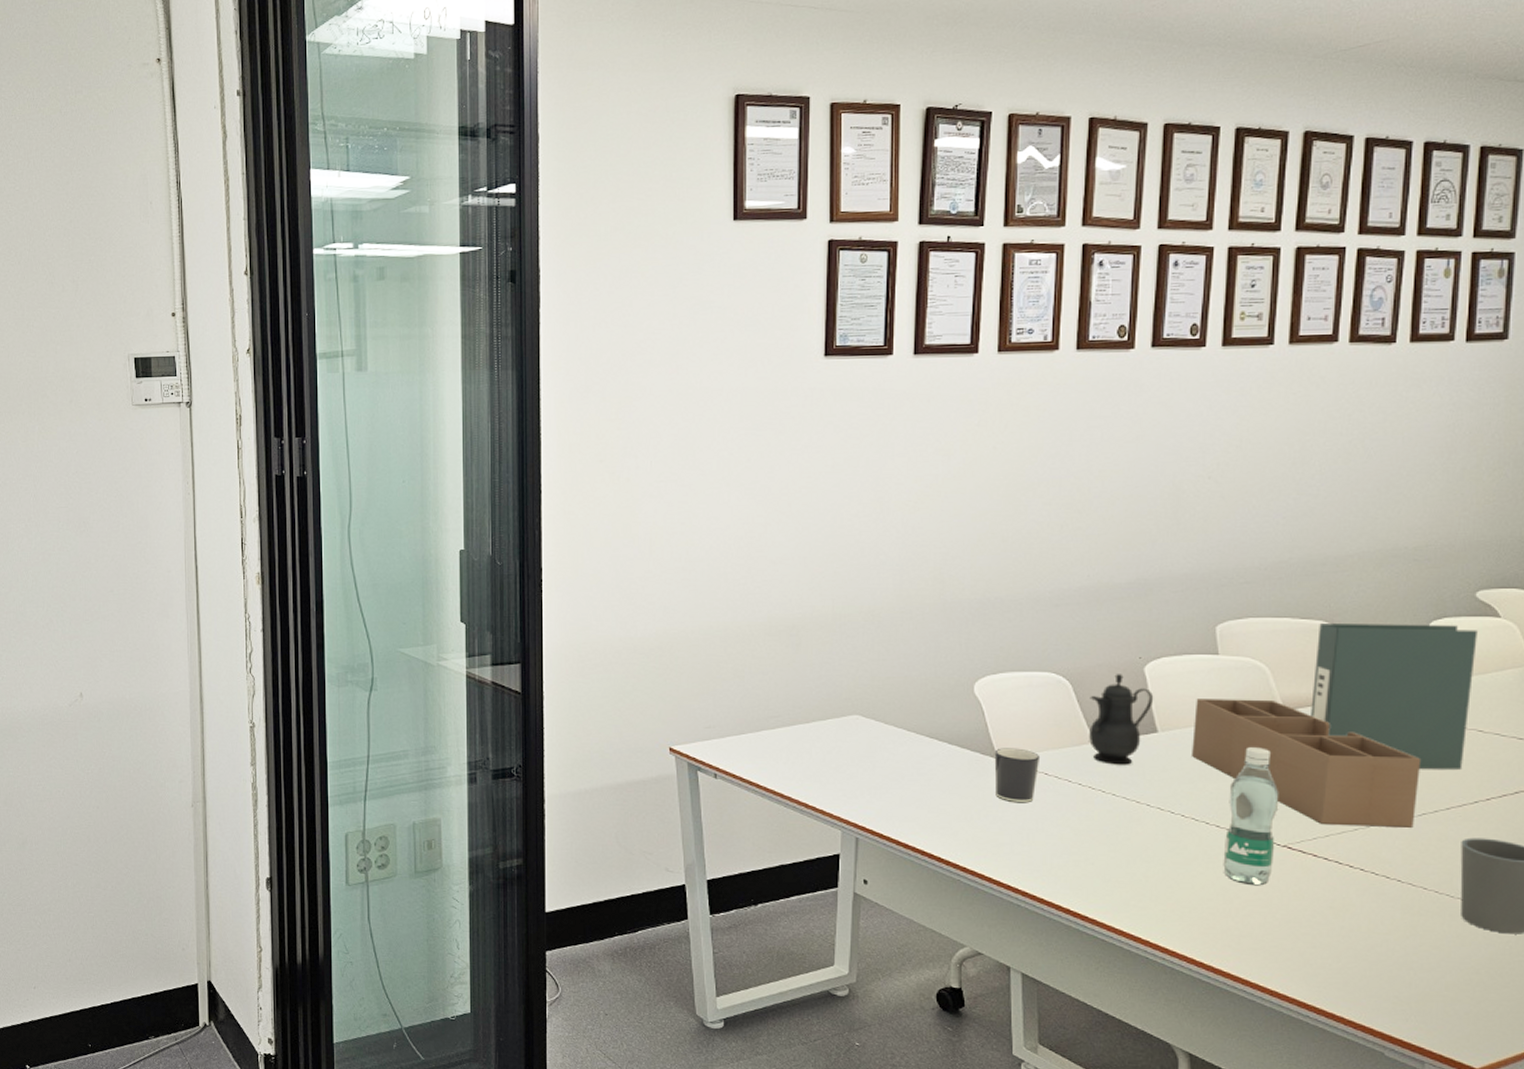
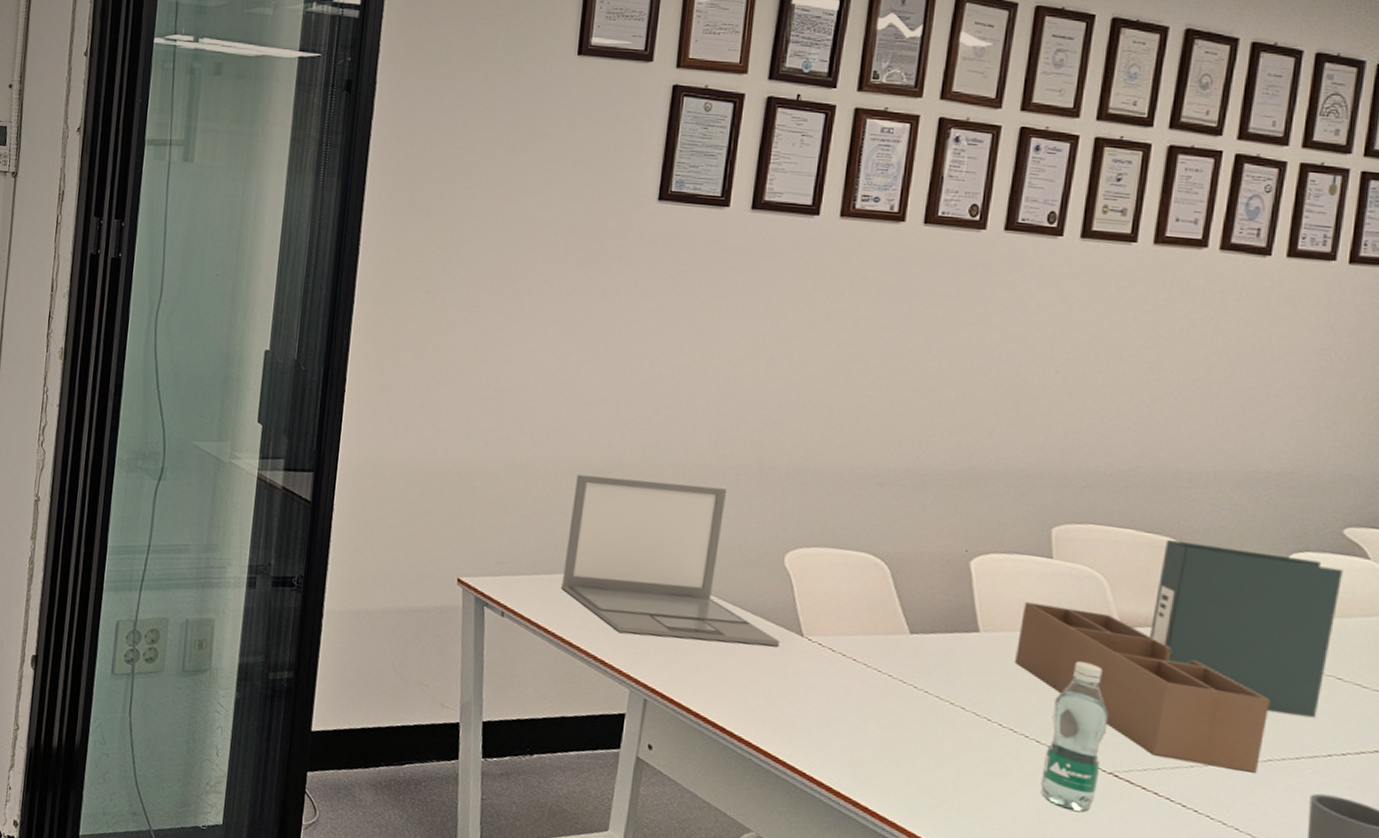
laptop: none [769,629,976,779] -> present [561,474,780,647]
mug: present [994,748,1041,803] -> none [798,625,850,689]
coffeepot: present [1089,674,1154,765] -> none [904,564,979,663]

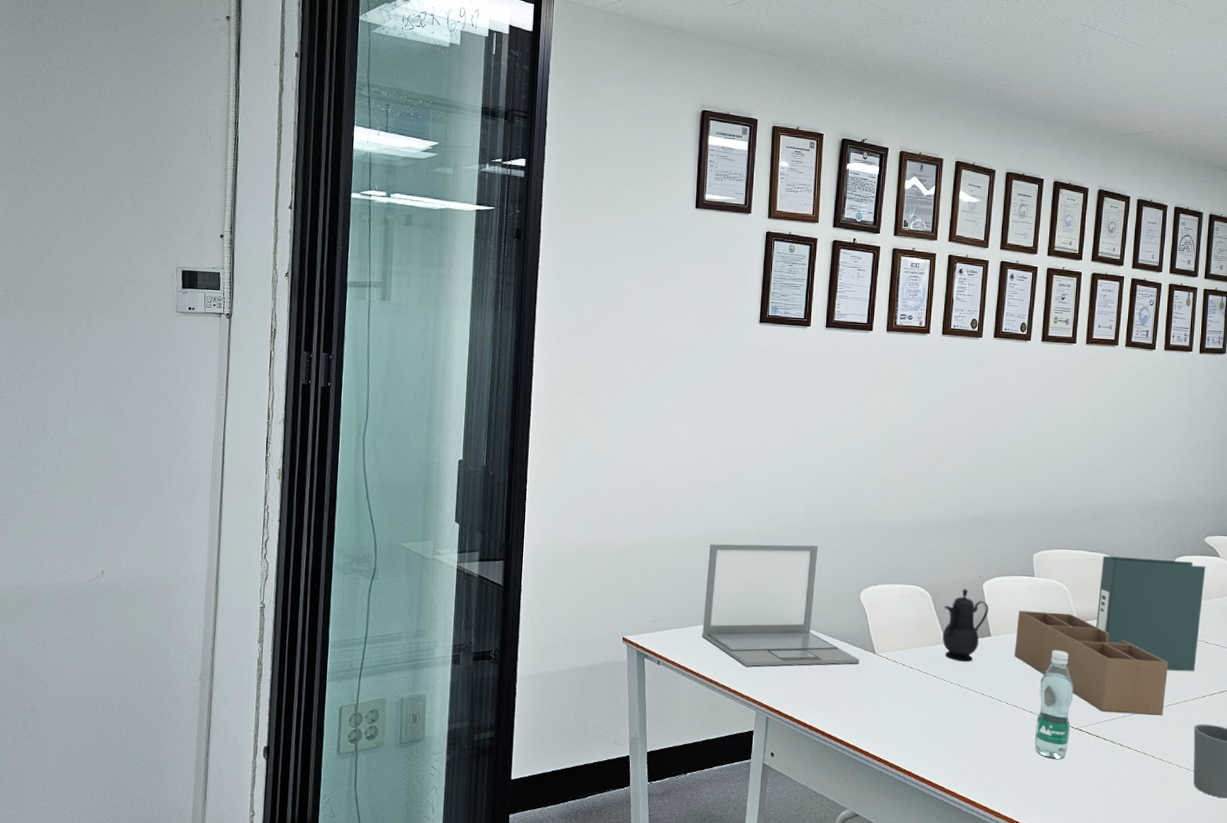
coffeepot: none [904,564,979,663] -> present [942,589,989,662]

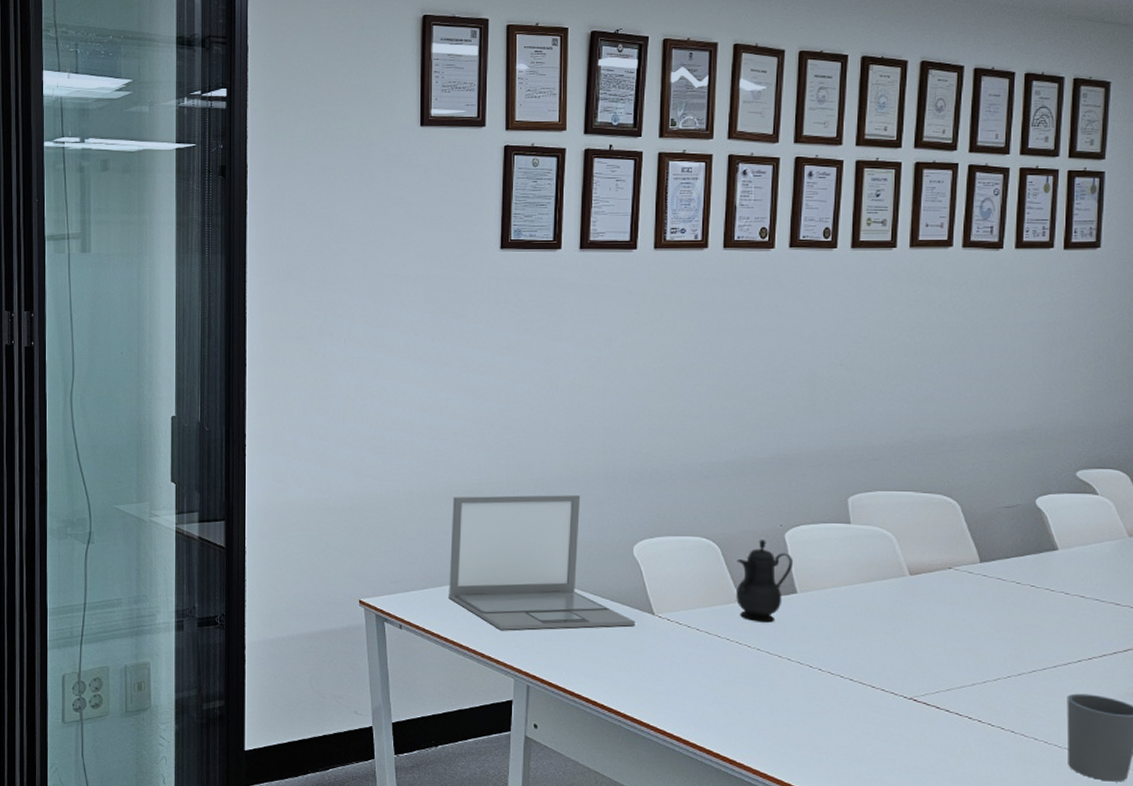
desk organizer: present [1015,611,1168,715] -> none [828,563,1030,683]
bottle: present [1034,650,1074,760] -> none [856,608,906,735]
binder: present [1096,556,1206,671] -> none [933,497,1078,631]

